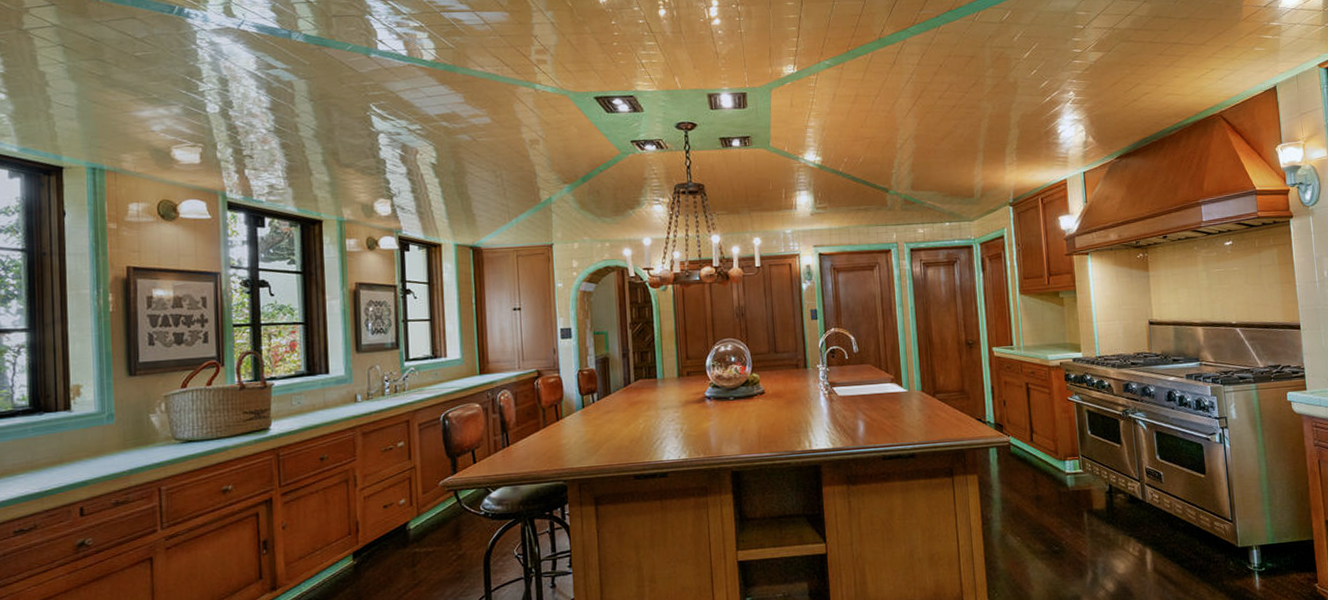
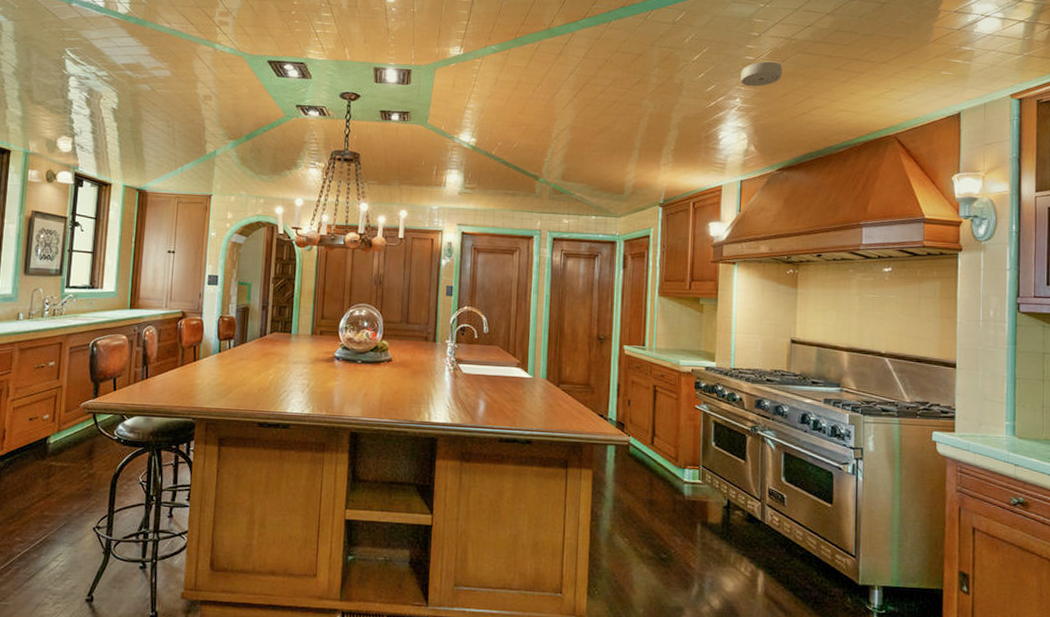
smoke detector: none [1071,52,1110,79] -> present [741,61,782,87]

